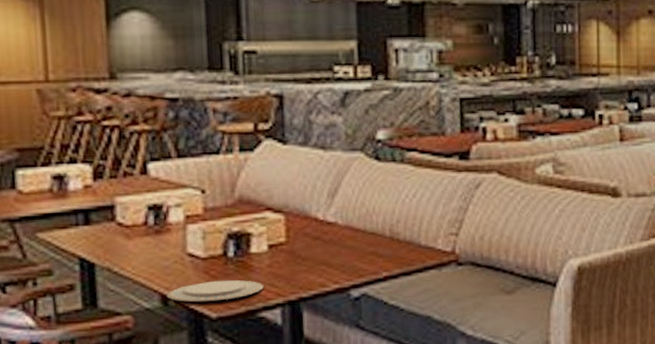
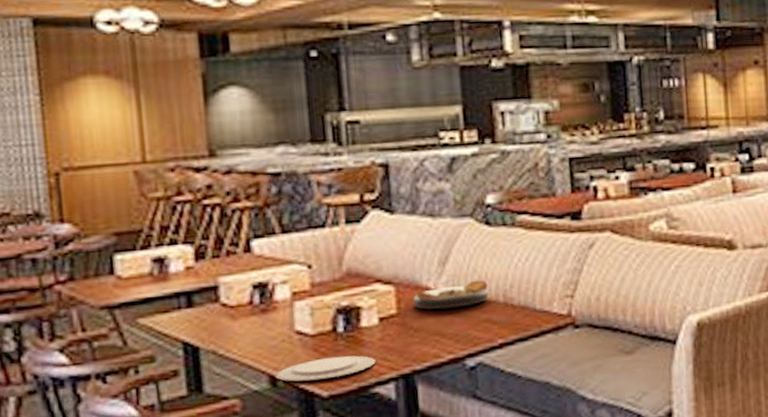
plate: none [301,213,376,240] -> present [412,280,490,311]

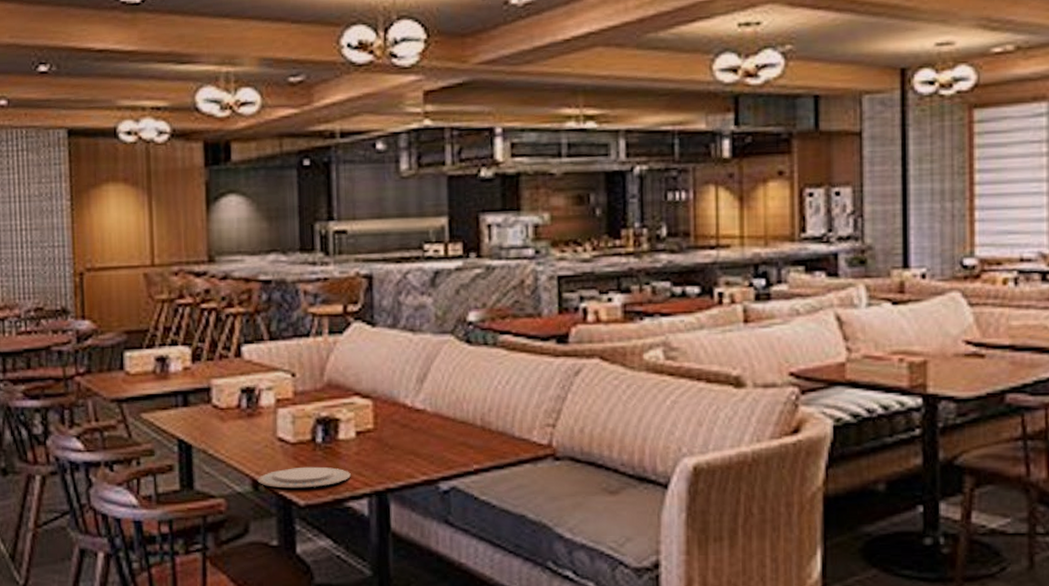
plate: present [412,280,490,311] -> none [389,400,467,428]

